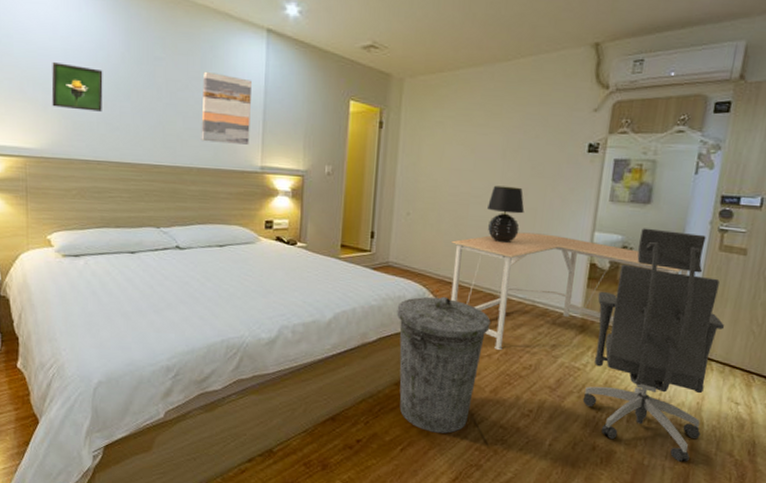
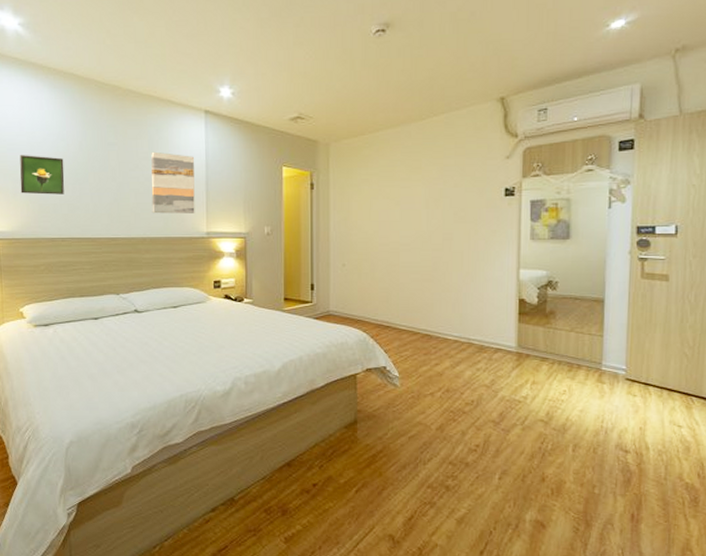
trash can: present [396,296,491,434] -> none [341,340,430,473]
desk: present [450,232,689,351] -> none [386,274,615,389]
table lamp: present [487,185,525,244] -> none [417,233,451,286]
office chair: present [582,228,725,462] -> none [527,262,657,488]

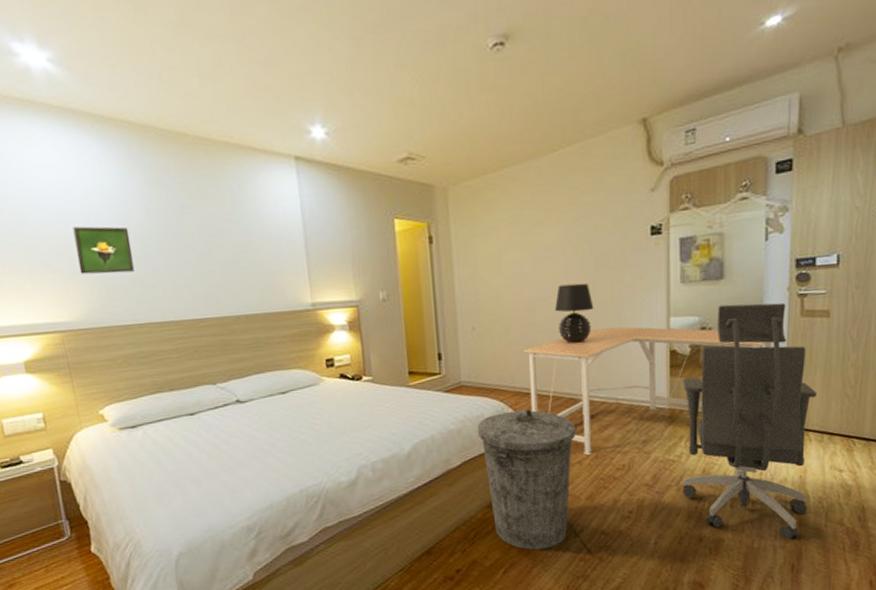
wall art: present [151,151,195,214] -> none [235,211,296,287]
trash can: none [341,340,430,473] -> present [477,408,576,550]
desk: none [386,274,615,389] -> present [523,327,773,456]
table lamp: none [417,233,451,286] -> present [555,283,594,344]
office chair: none [527,262,657,488] -> present [682,302,818,539]

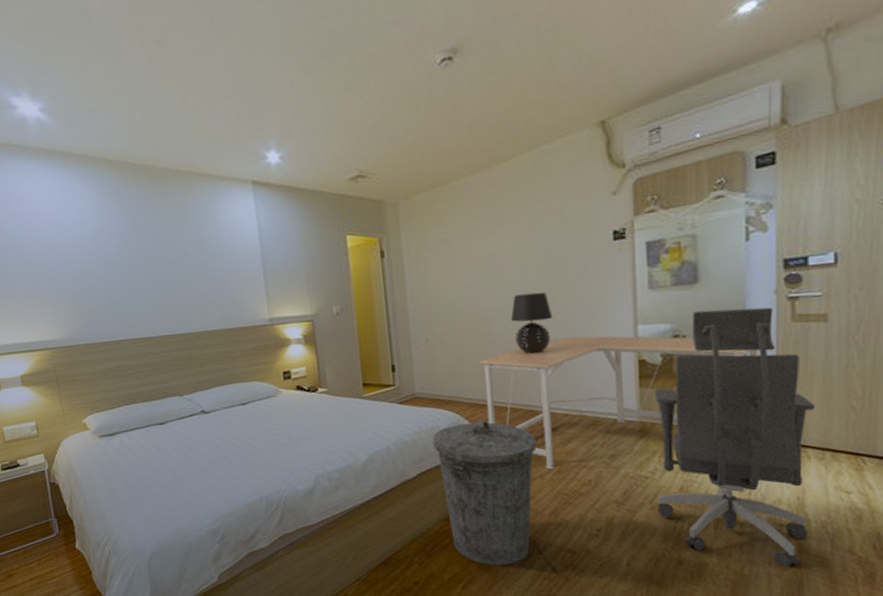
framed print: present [72,226,135,275] -> none [60,253,112,297]

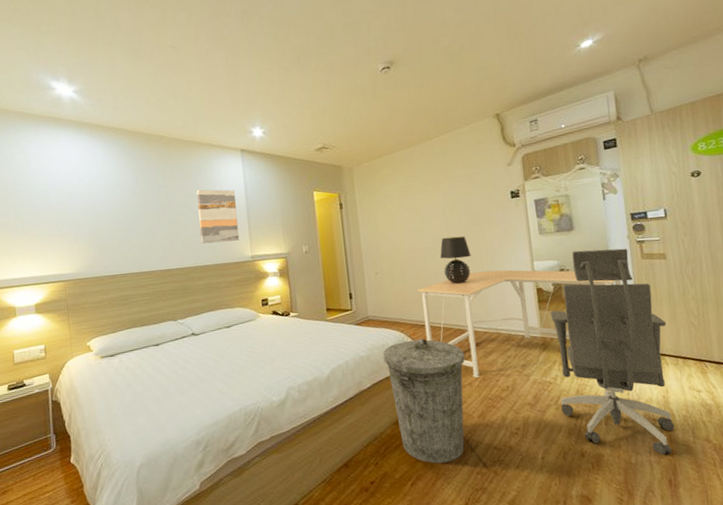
wall art: none [198,234,254,304] -> present [196,189,240,244]

